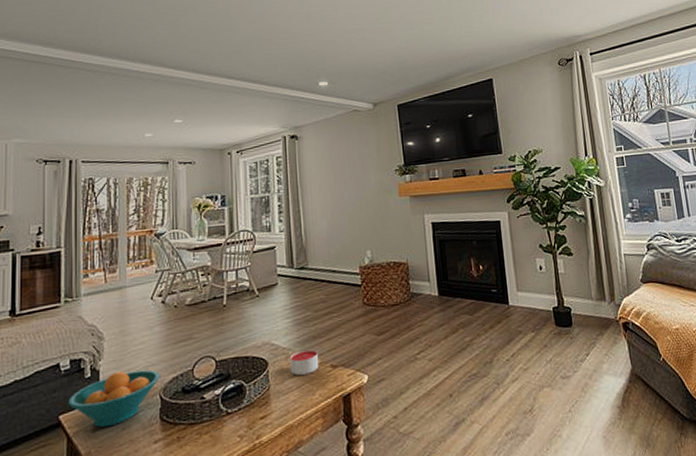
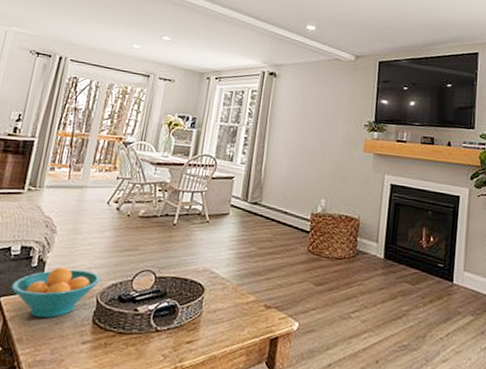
candle: present [289,349,319,375] -> none [224,283,255,309]

